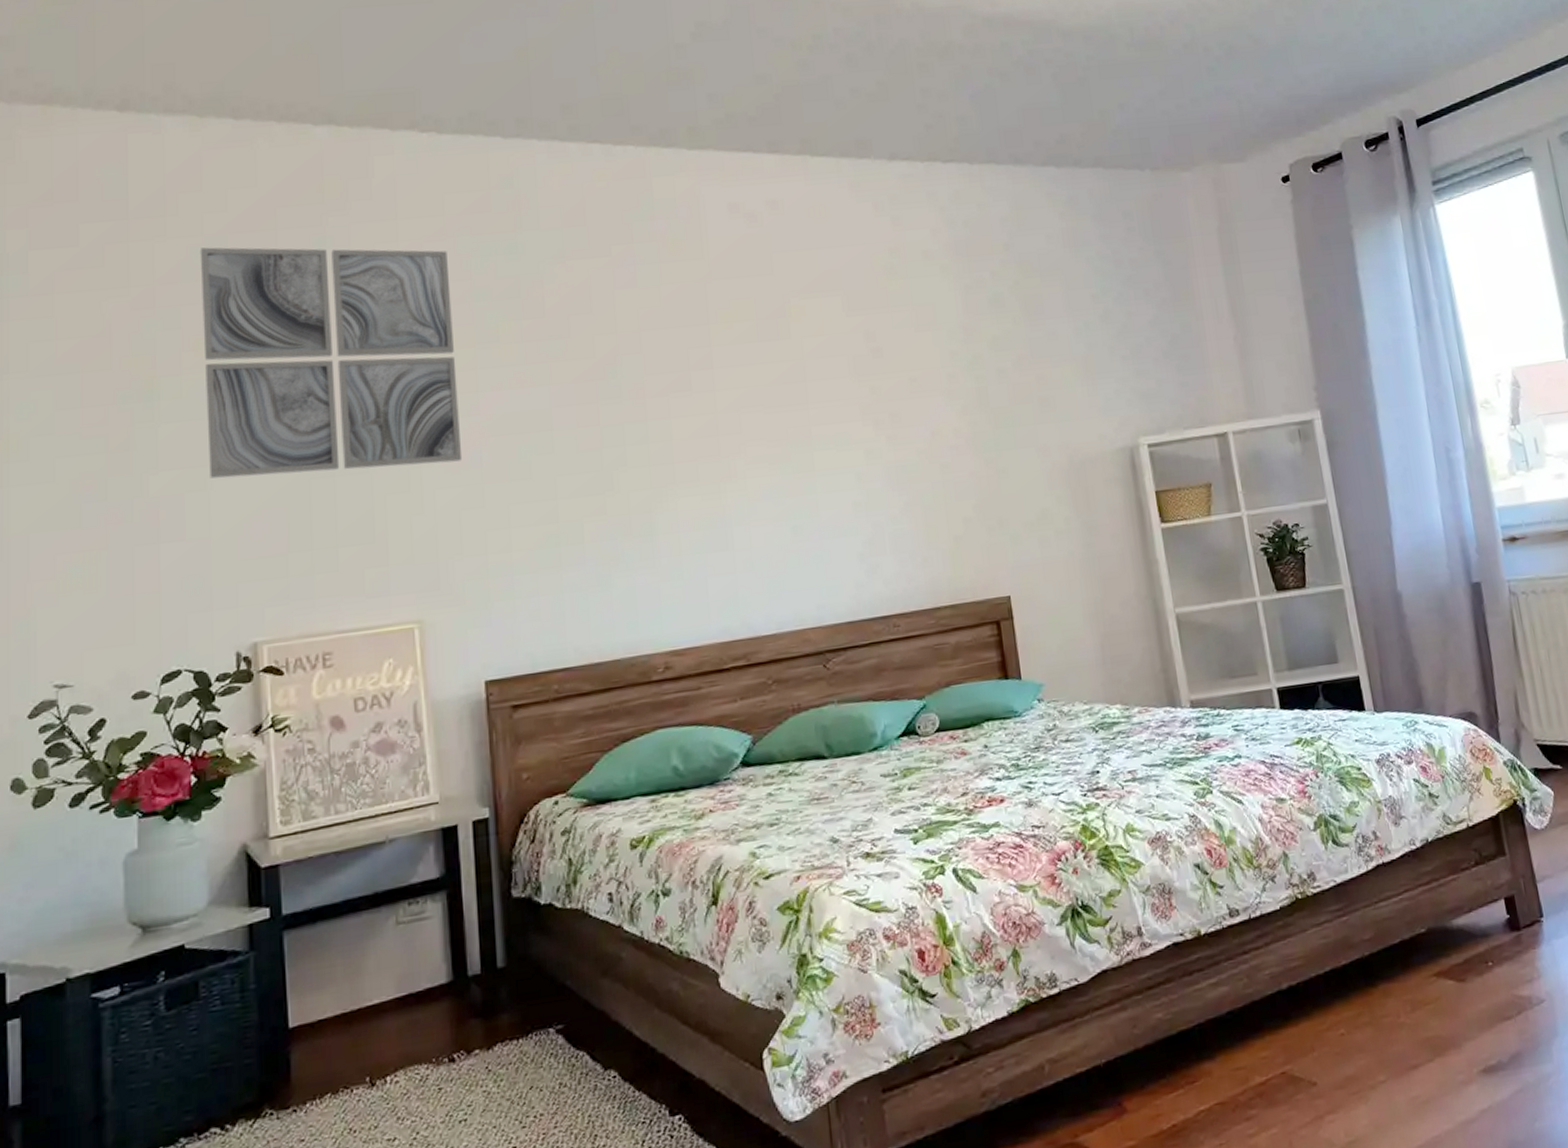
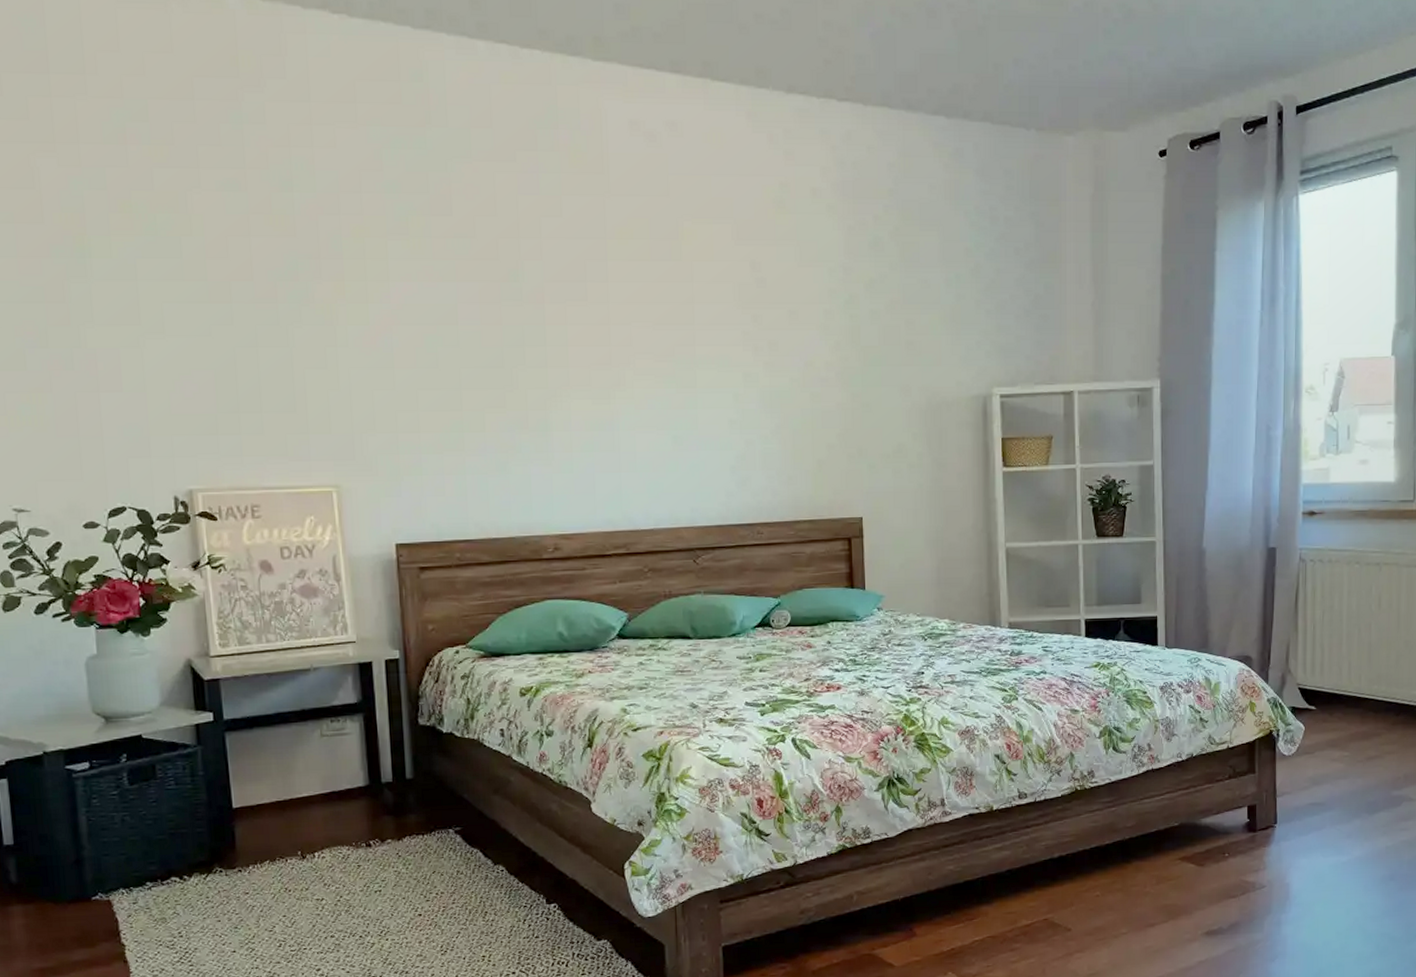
wall art: present [199,247,463,479] -> none [120,110,375,345]

